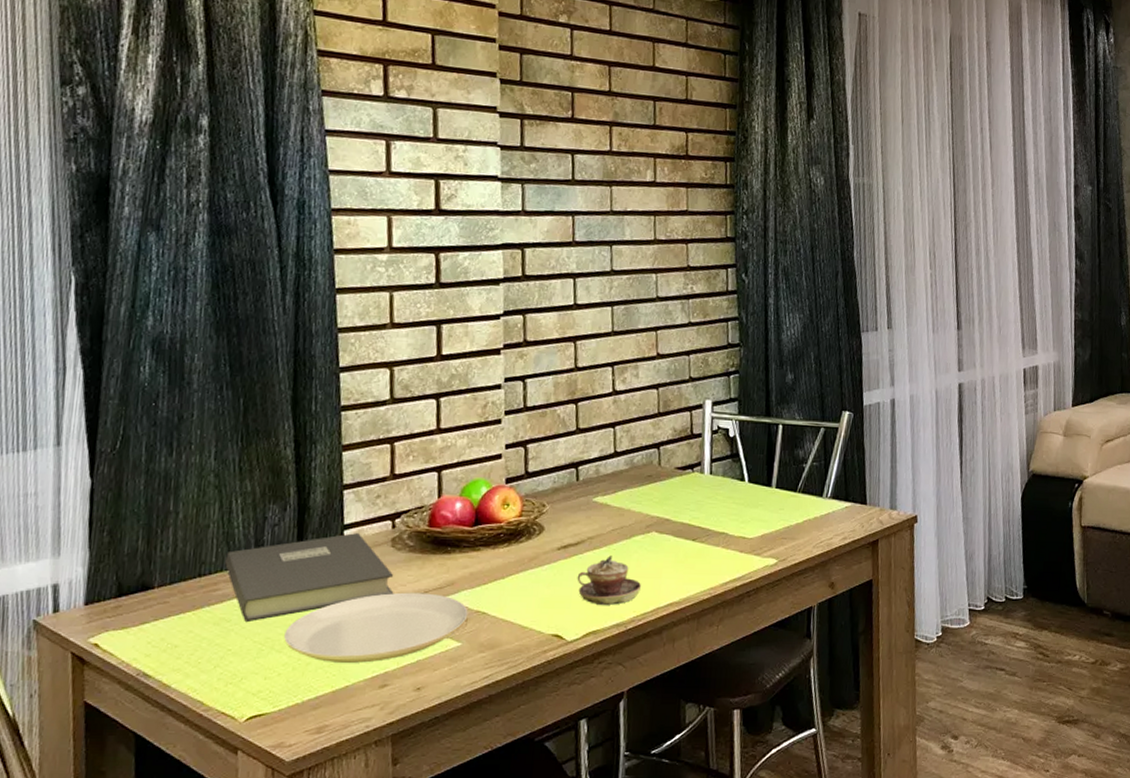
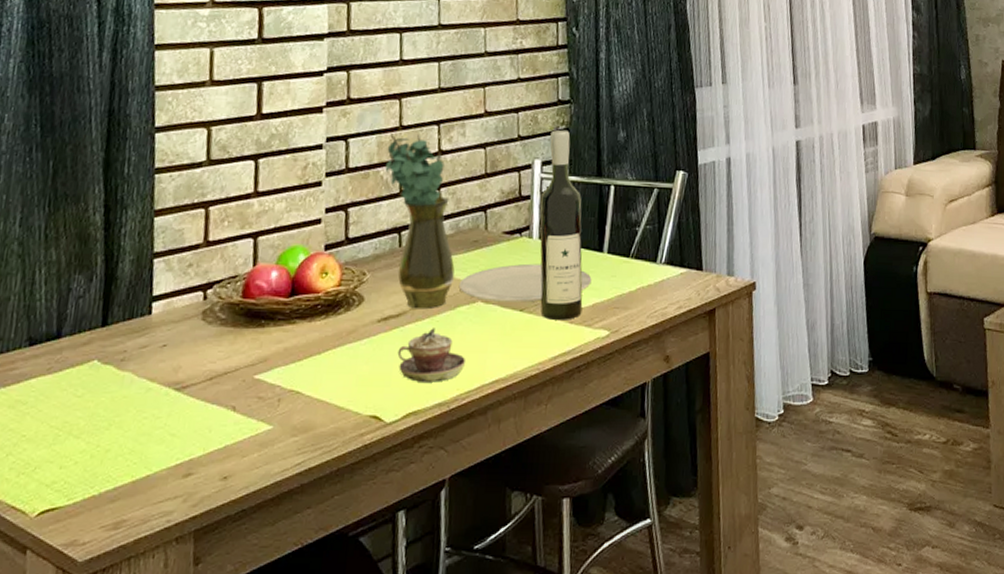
book: present [225,533,394,621] -> none [24,305,203,404]
plate: present [284,592,468,663] -> none [83,370,281,449]
vase: none [561,373,630,539] -> present [385,132,455,309]
plate: none [634,497,761,533] -> present [458,263,592,303]
bottle: none [710,371,752,549] -> present [539,129,583,320]

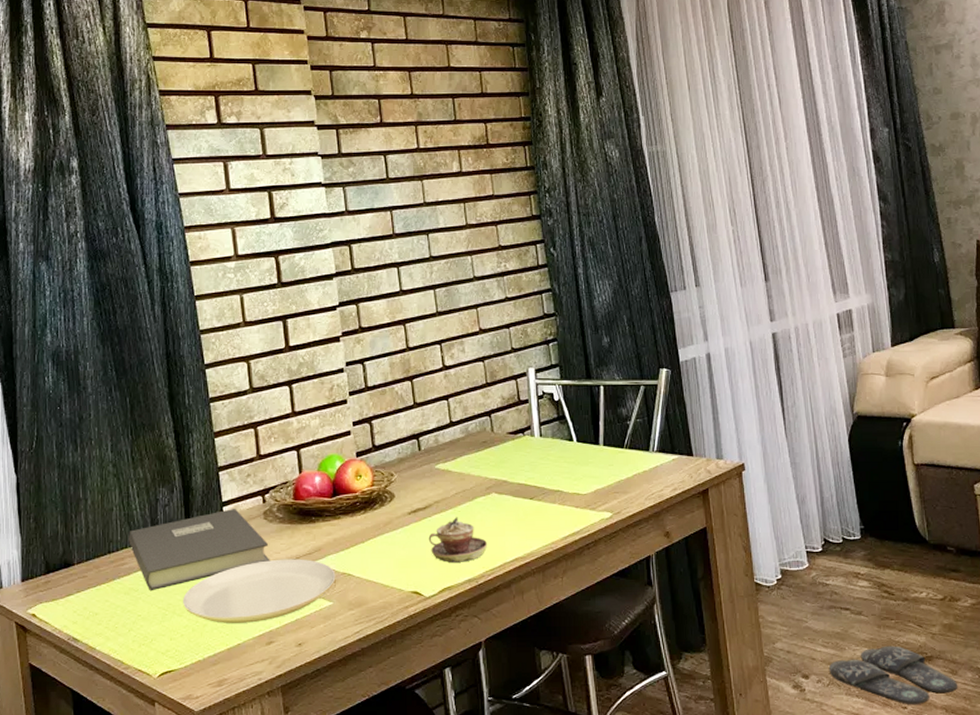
book: none [24,305,203,404] -> present [129,509,270,590]
plate: none [83,370,281,449] -> present [183,559,336,623]
vase: present [385,132,455,309] -> none [398,353,469,502]
plate: present [458,263,592,303] -> none [474,458,591,492]
bottle: present [539,129,583,320] -> none [537,340,586,505]
slippers: none [825,493,954,561] -> present [829,645,957,704]

